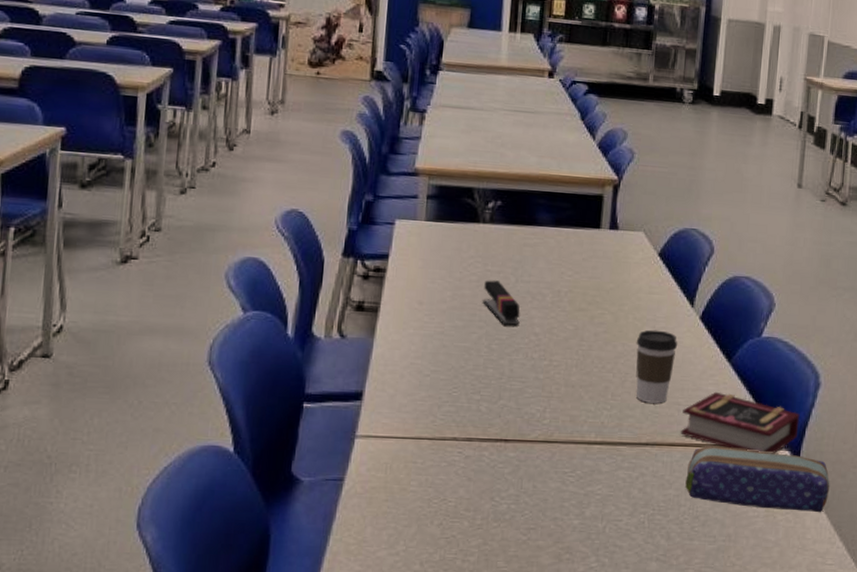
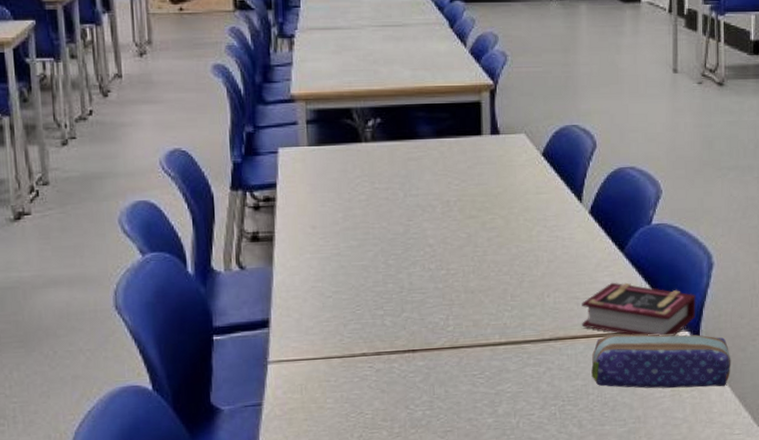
stapler: present [483,280,520,326] -> none [374,197,413,241]
coffee cup: present [636,329,678,403] -> none [529,228,571,300]

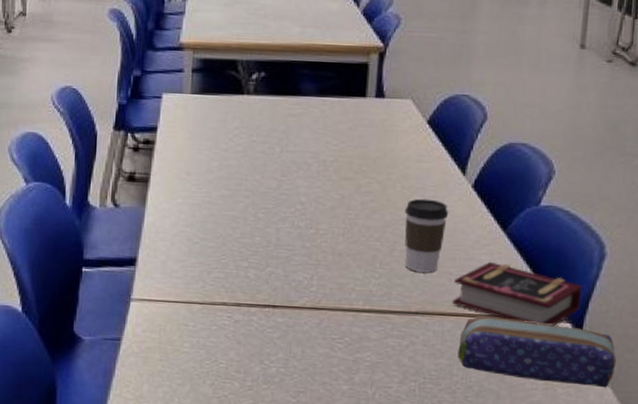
coffee cup: none [529,228,571,300] -> present [404,198,449,273]

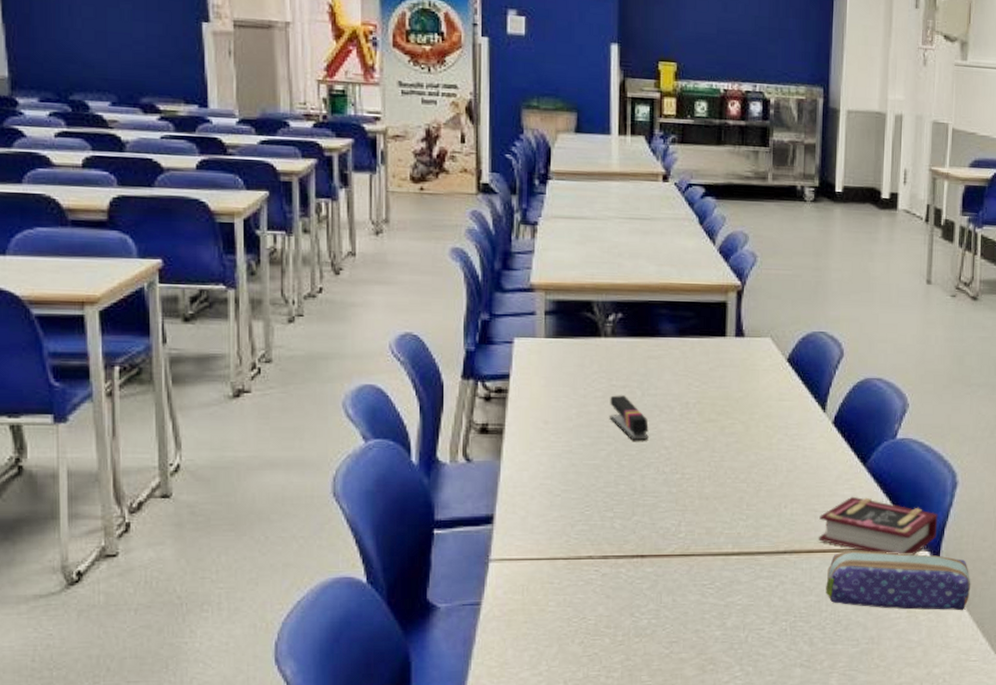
stapler: none [249,150,286,195] -> present [610,395,649,441]
coffee cup: present [404,198,449,273] -> none [769,437,812,511]

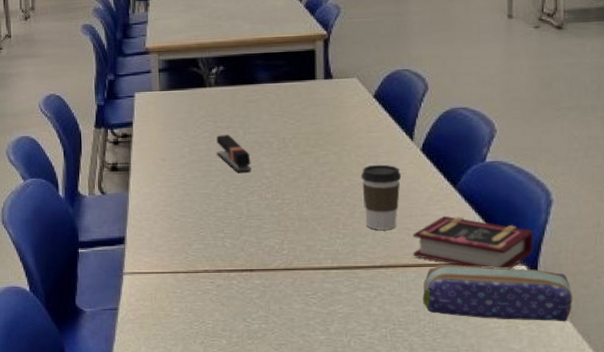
coffee cup: none [769,437,812,511] -> present [361,164,402,230]

